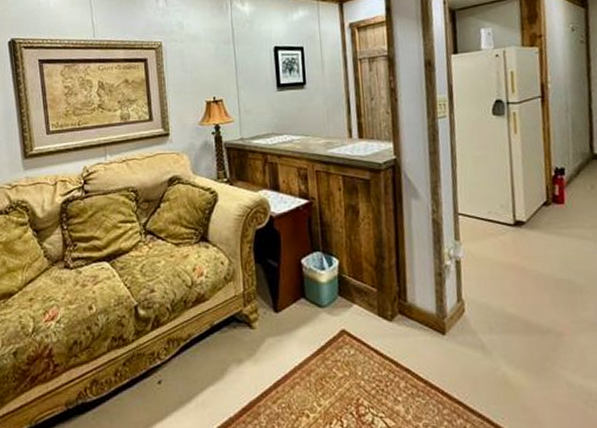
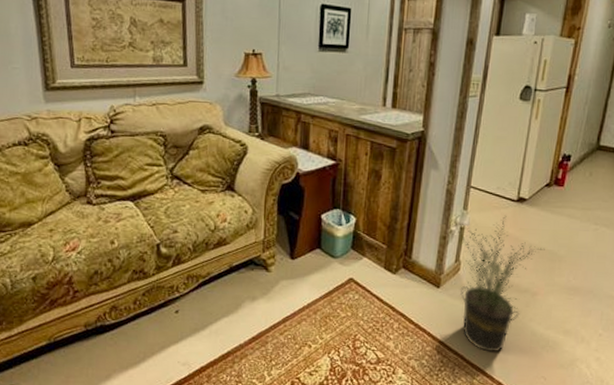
potted plant: none [454,242,560,412] -> present [458,215,545,353]

